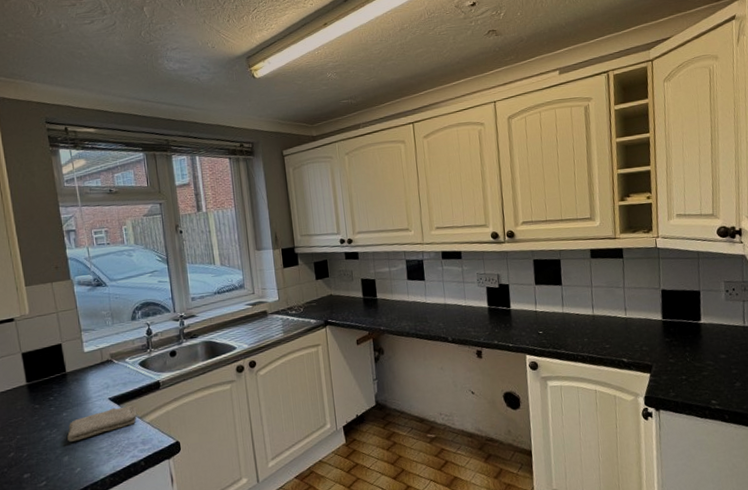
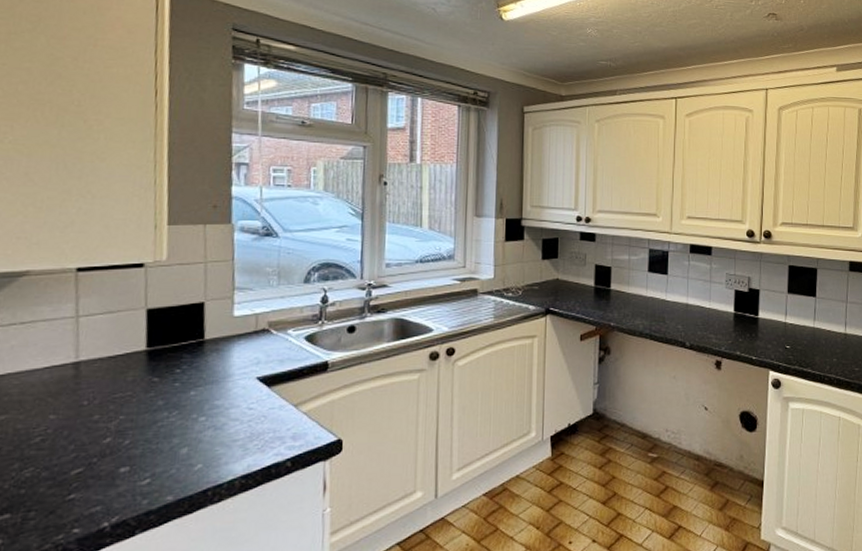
washcloth: present [67,405,137,442] -> none [191,388,292,429]

